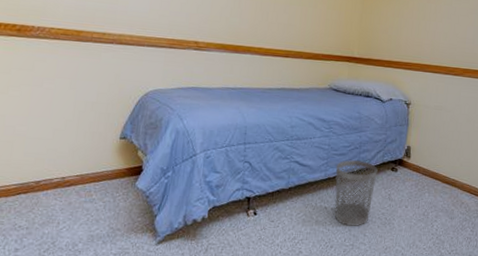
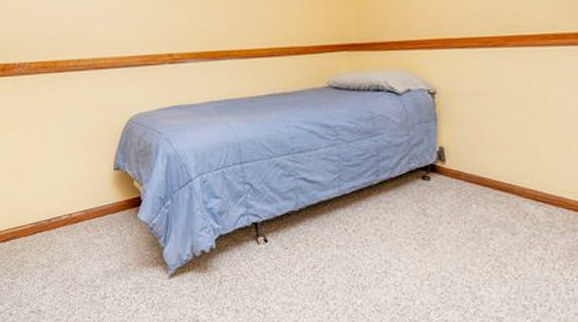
wastebasket: present [334,160,378,226] -> none [351,171,404,250]

